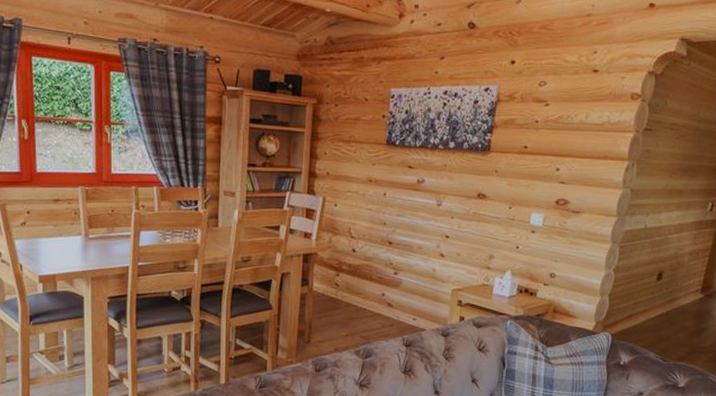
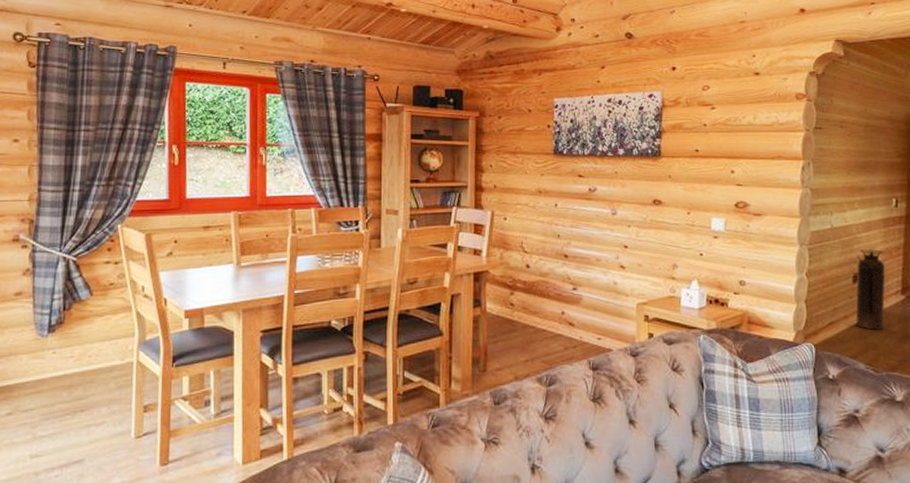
fire extinguisher: none [652,250,690,324] -> present [855,249,886,330]

